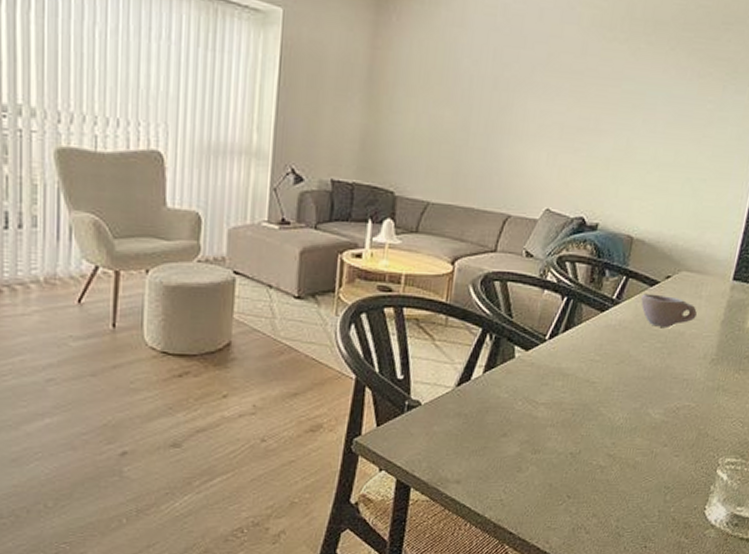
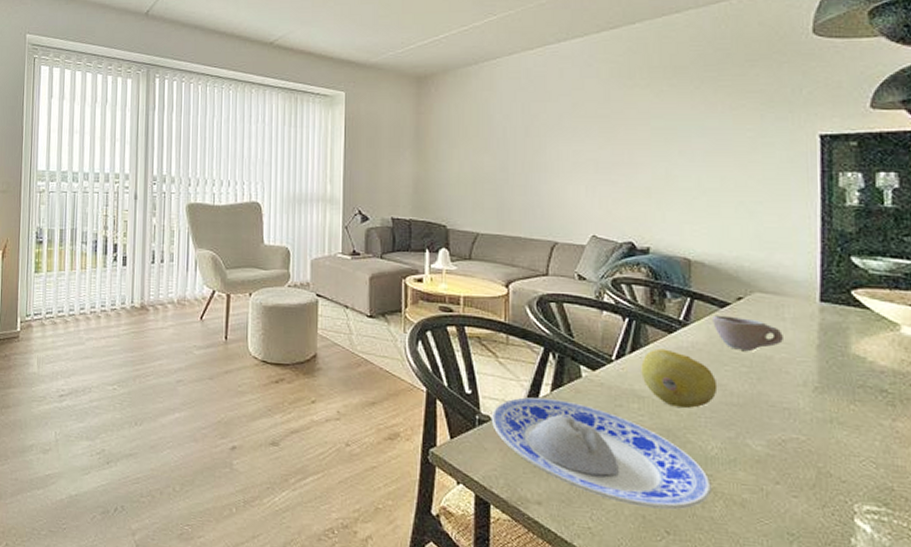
plate: none [420,380,612,477] -> present [491,397,711,510]
fruit: none [569,327,634,383] -> present [641,348,718,408]

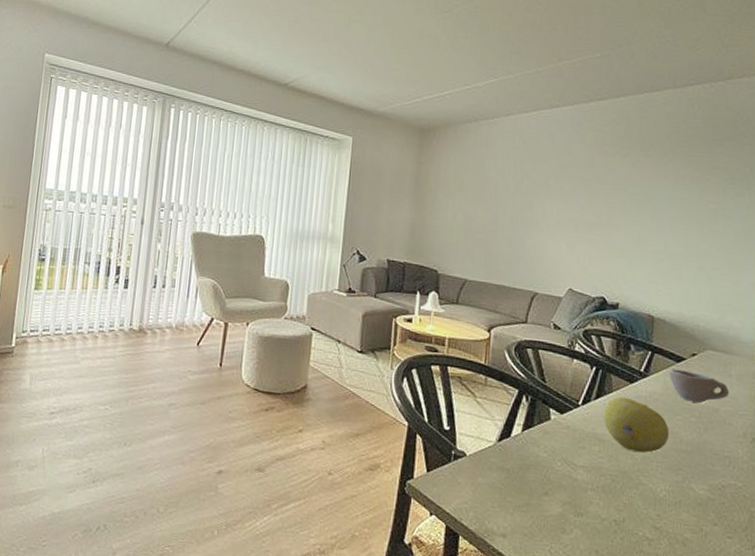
plate: present [491,397,711,510] -> none [465,435,658,546]

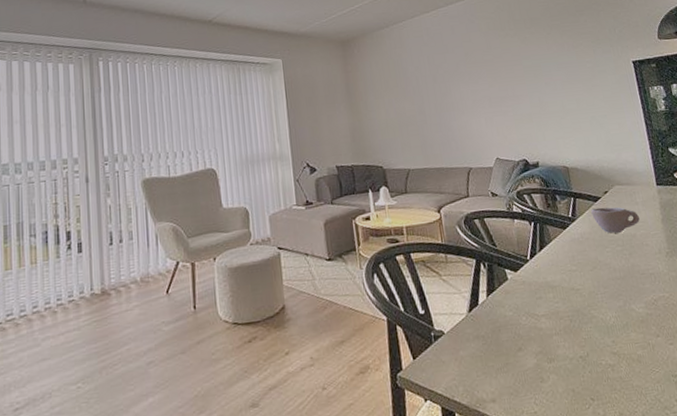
fruit: present [603,396,670,453] -> none [549,242,605,290]

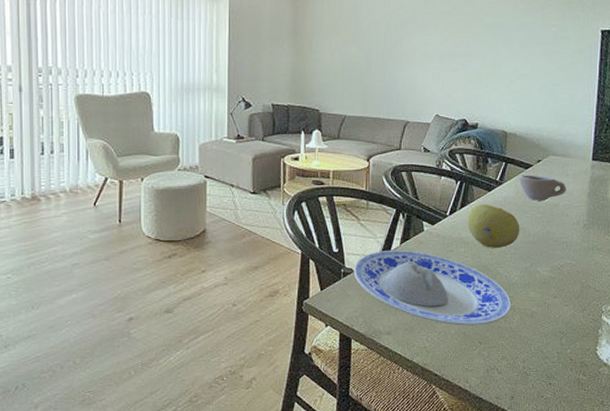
plate: none [443,302,616,383] -> present [353,250,512,326]
fruit: none [549,242,605,290] -> present [467,204,520,248]

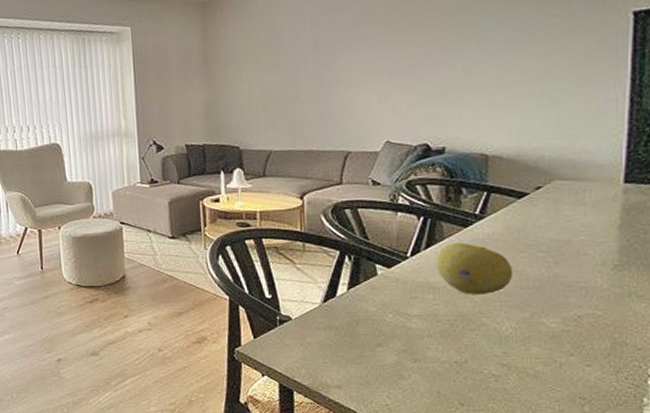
plate: present [353,250,512,326] -> none [291,297,505,385]
cup: present [520,175,566,201] -> none [510,205,583,237]

